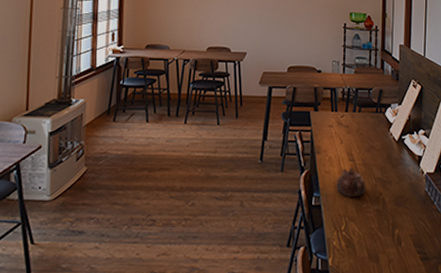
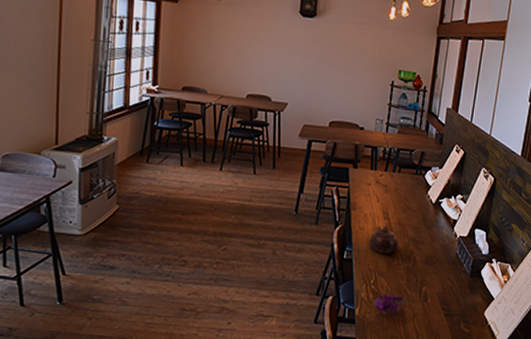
flower: none [347,239,383,263] -> present [374,293,410,315]

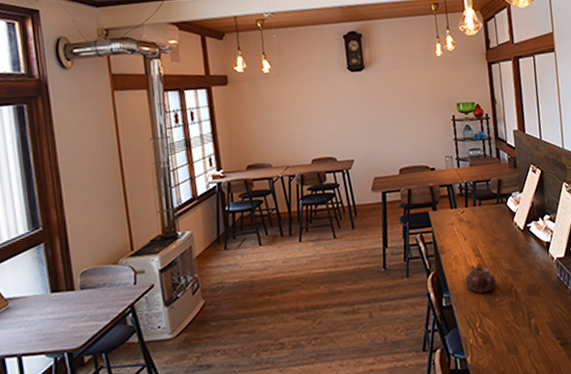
flower: present [374,293,410,315] -> none [484,333,522,357]

